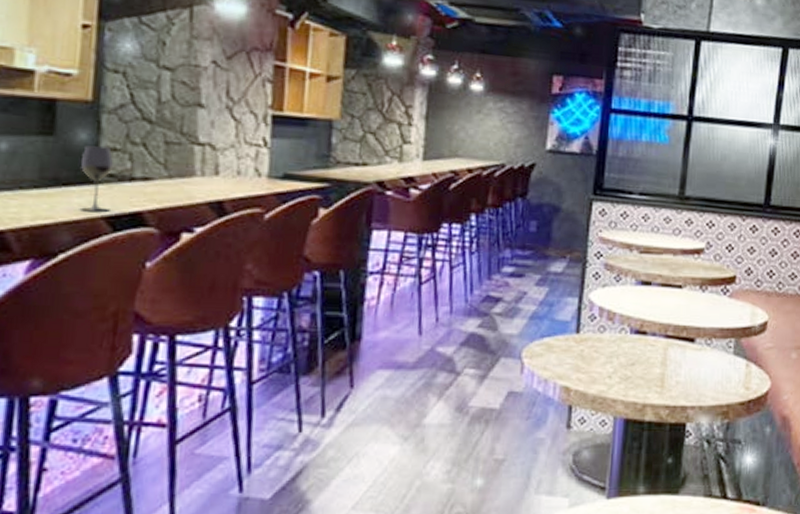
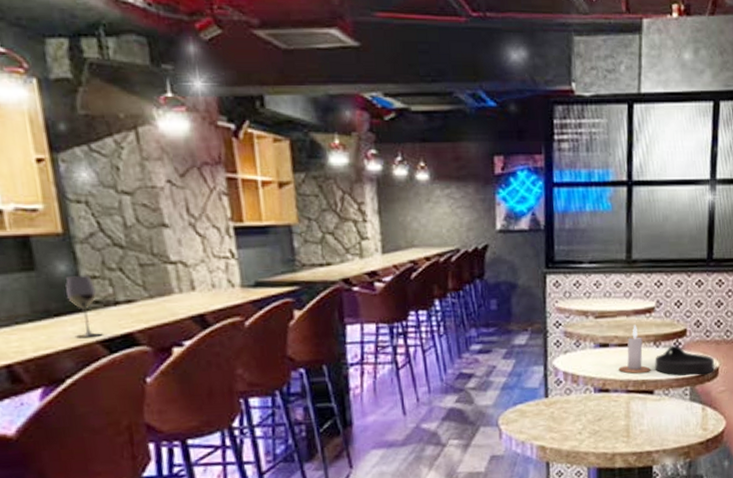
candle: none [659,265,694,318] -> present [618,325,651,374]
ashtray: none [697,291,764,328] -> present [654,345,715,376]

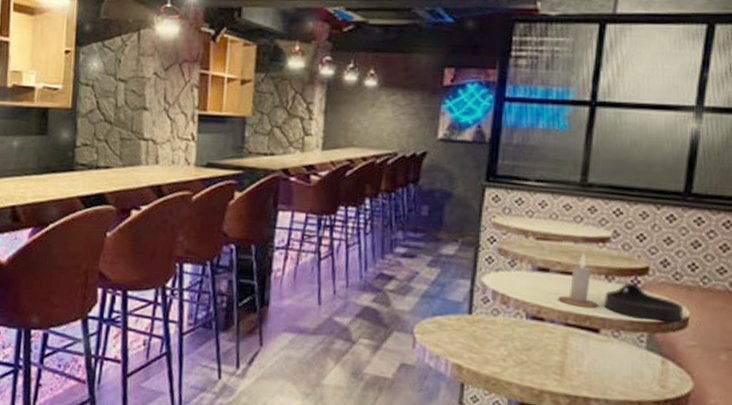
wineglass: present [66,274,103,338] -> none [63,141,85,193]

